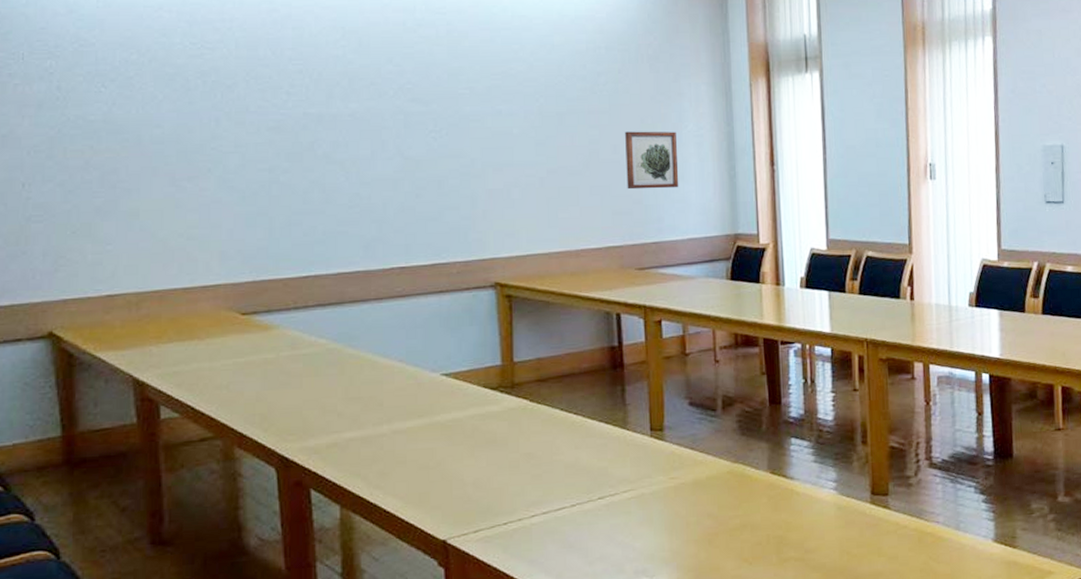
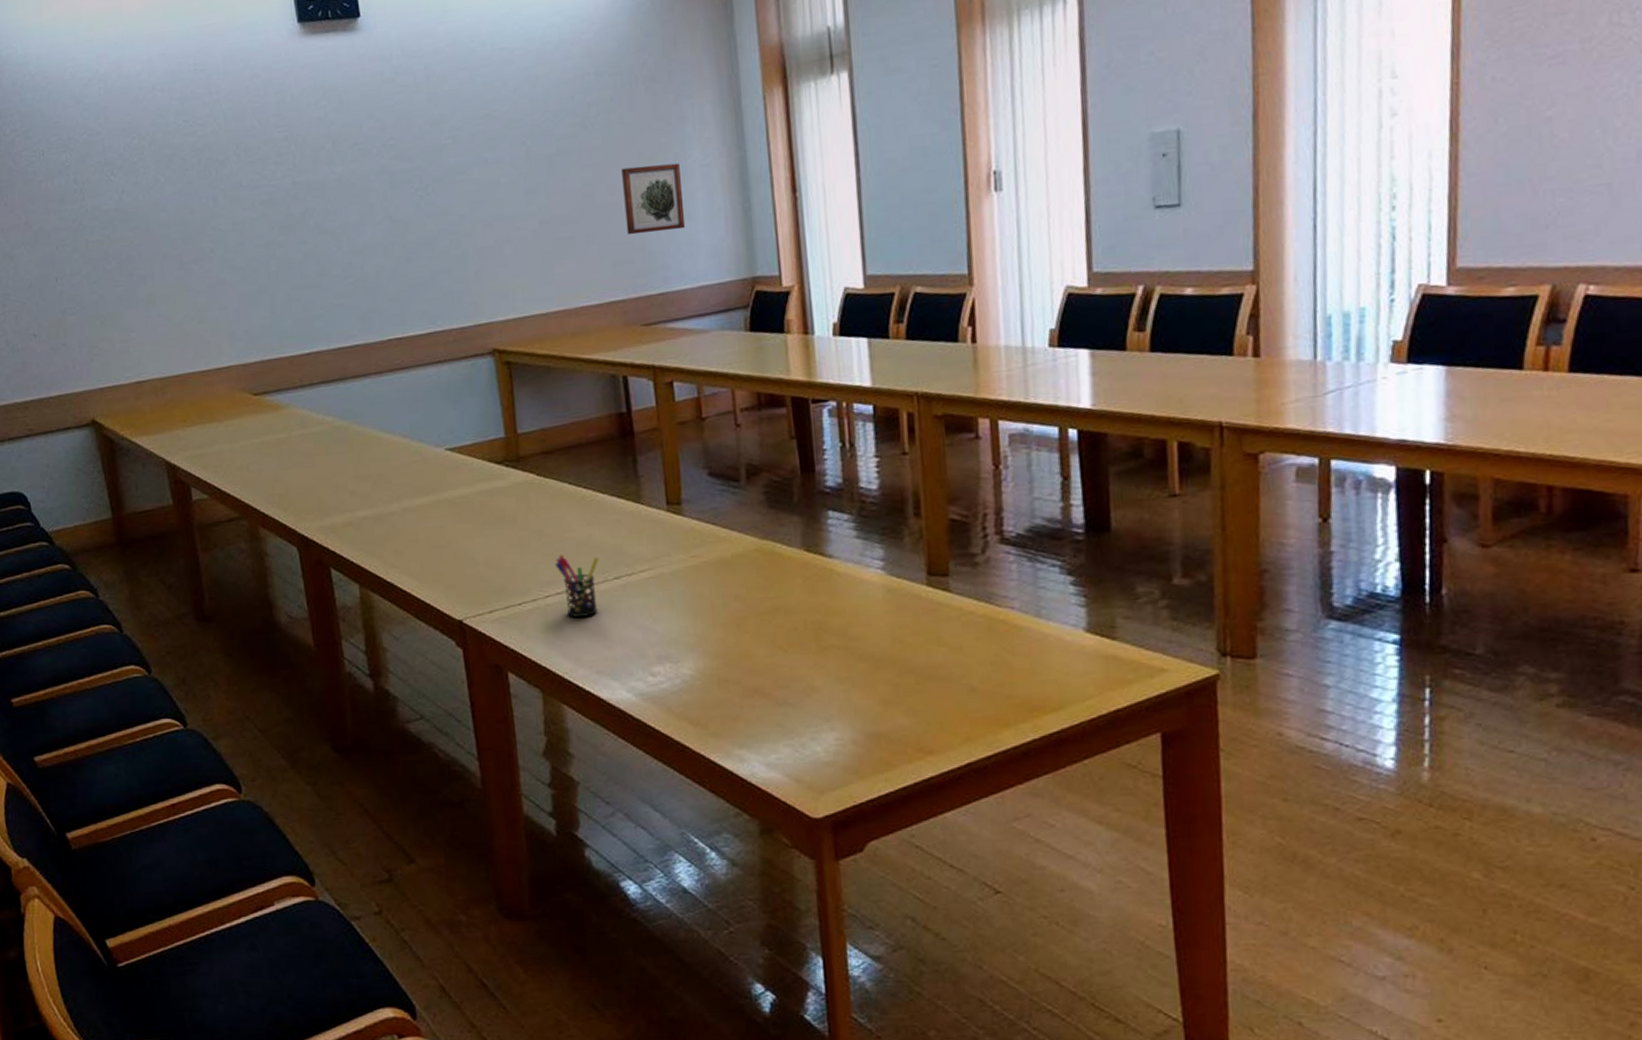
pen holder: none [542,476,585,536] -> present [555,554,599,617]

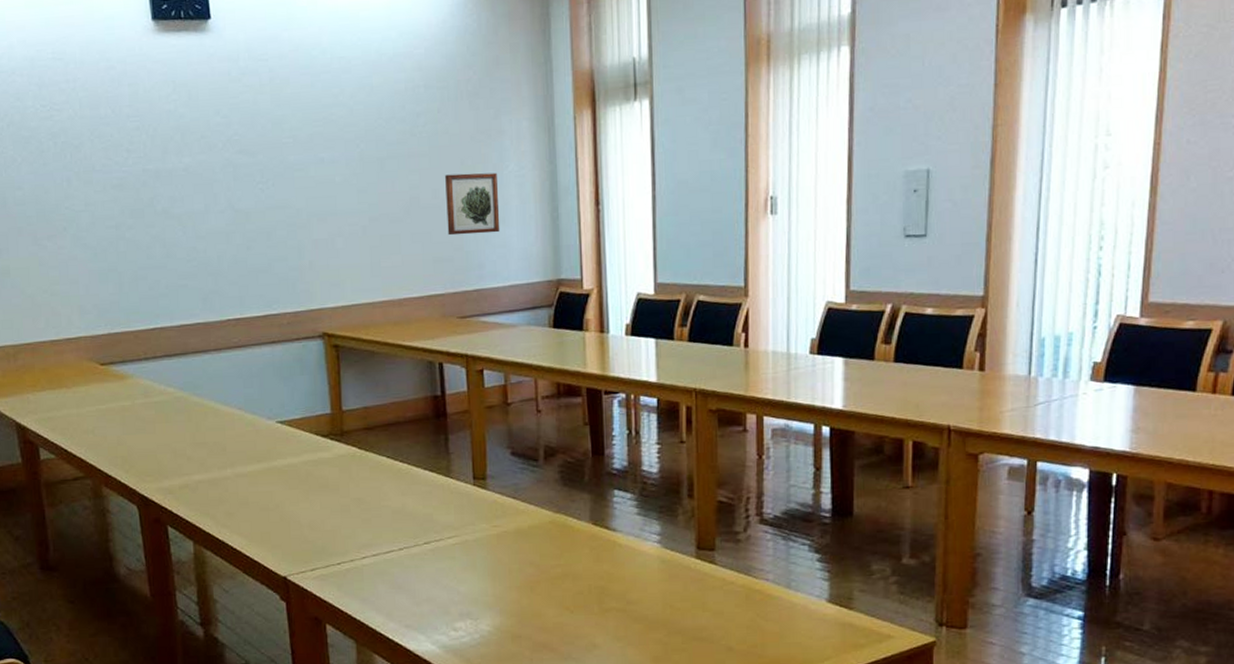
pen holder: present [555,554,599,617] -> none [372,520,412,577]

